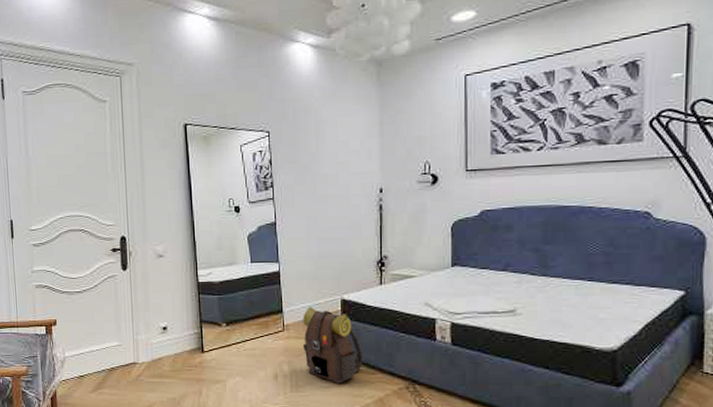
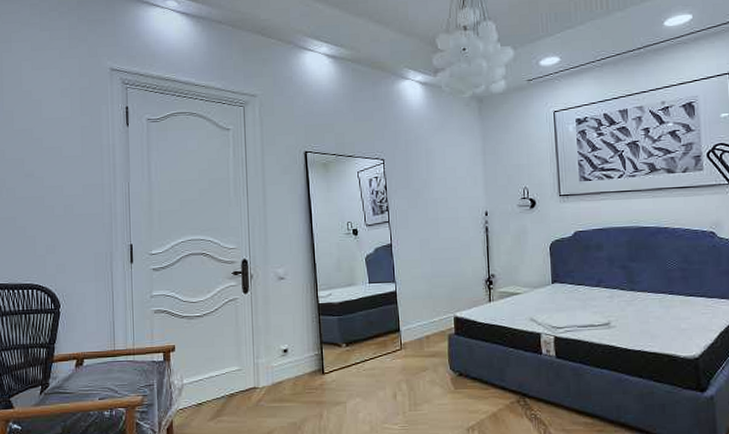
backpack: present [302,306,364,385] -> none [419,324,477,401]

